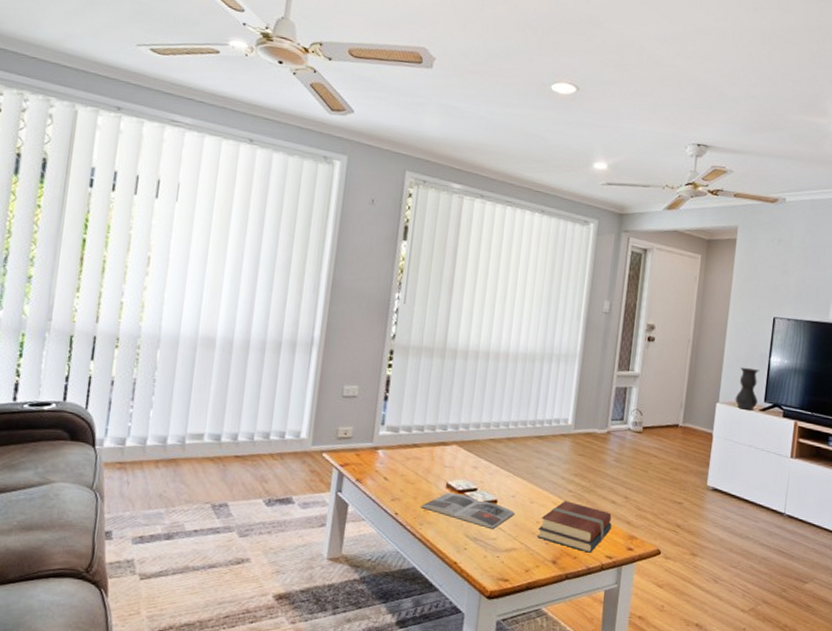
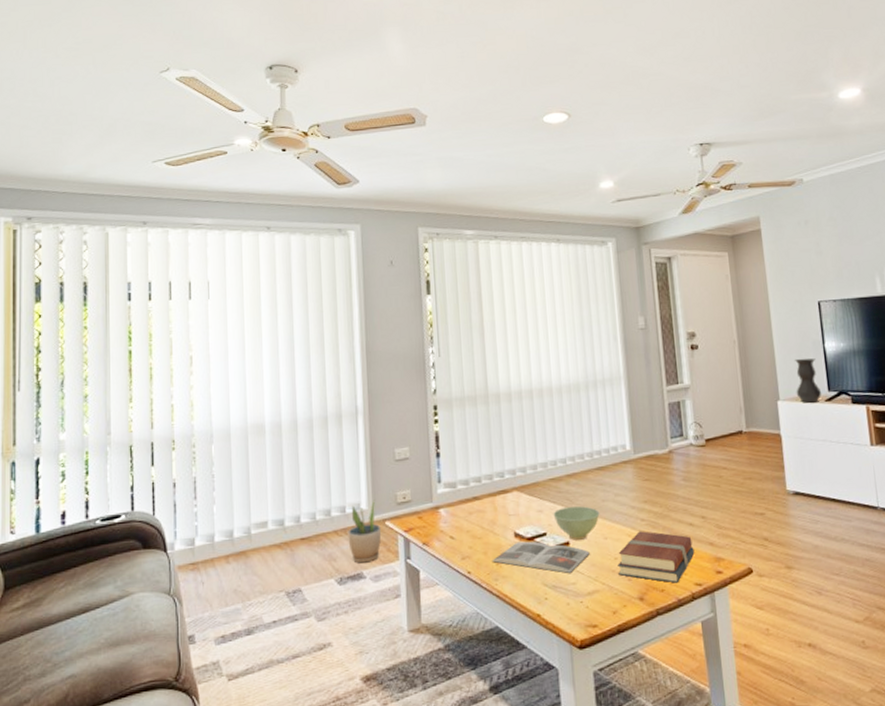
potted plant: none [282,430,318,489] -> present [348,500,382,563]
bowl: none [487,468,532,500] -> present [553,506,600,540]

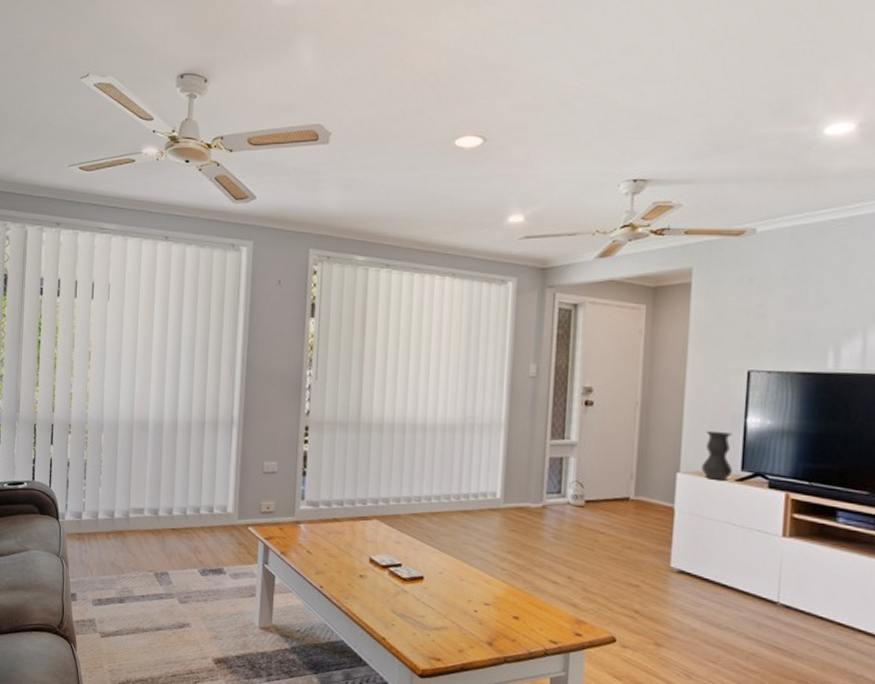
potted plant: present [348,500,382,563] -> none [213,505,244,561]
magazine: present [492,541,590,573] -> none [344,567,443,606]
bowl: present [553,506,600,540] -> none [411,543,459,577]
books: present [617,531,695,583] -> none [470,579,555,636]

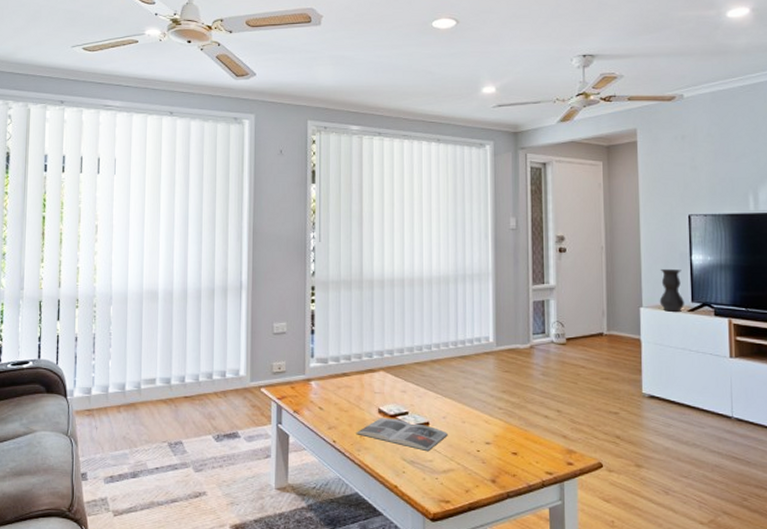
magazine: none [344,567,443,606] -> present [356,418,448,451]

